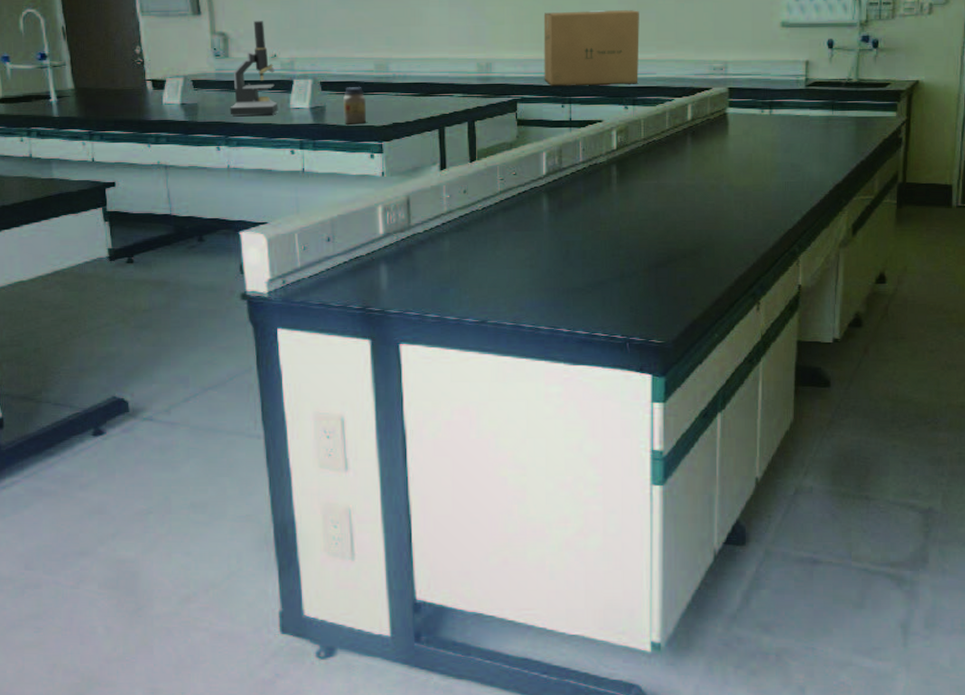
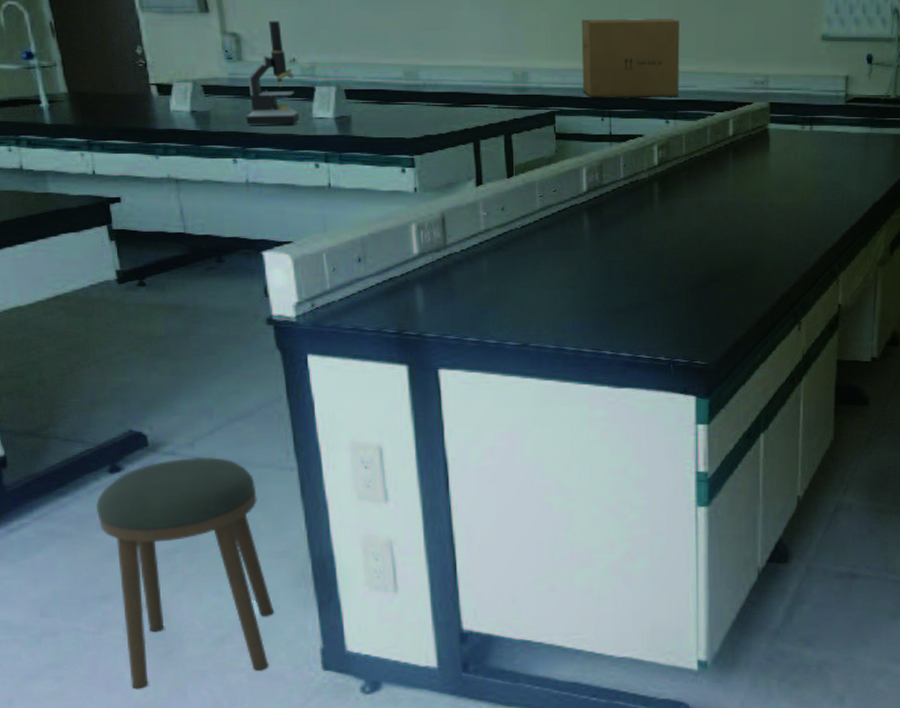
stool: none [79,422,237,643] -> present [95,456,274,689]
jar: present [342,87,366,126] -> none [369,96,396,138]

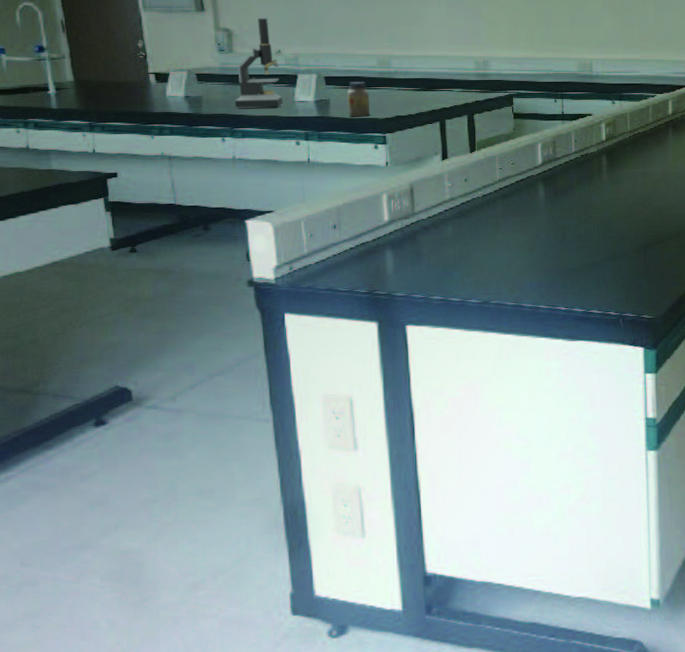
stool: present [95,456,274,689] -> none [80,409,246,637]
jar: none [369,96,396,138] -> present [346,82,369,118]
box: present [581,18,680,99] -> none [536,14,624,83]

